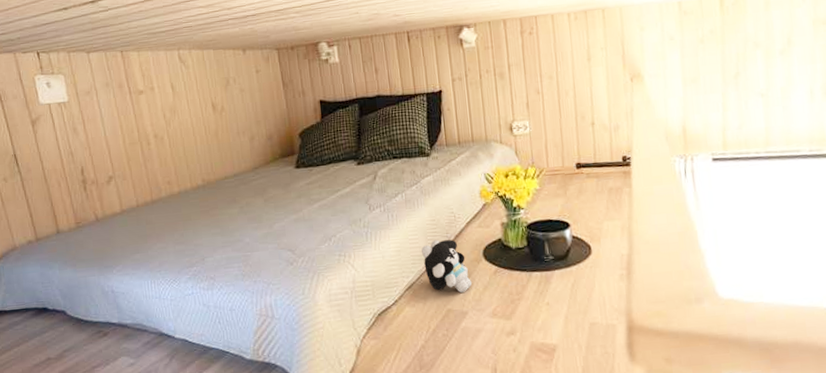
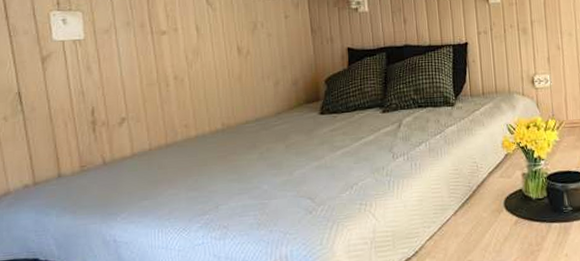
plush toy: present [421,240,472,293] -> none [444,189,492,243]

